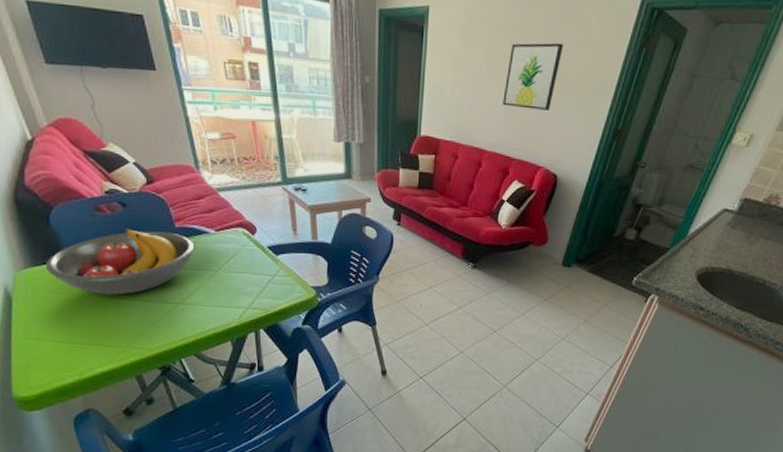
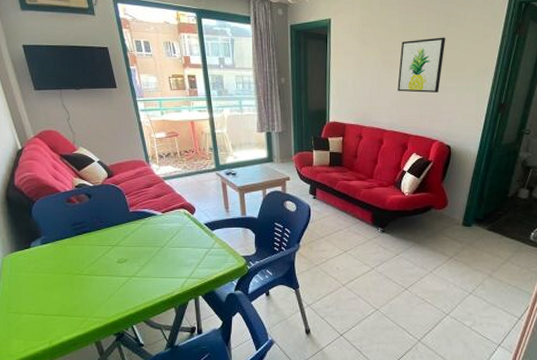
fruit bowl: present [45,228,195,295] -> none [26,215,145,272]

